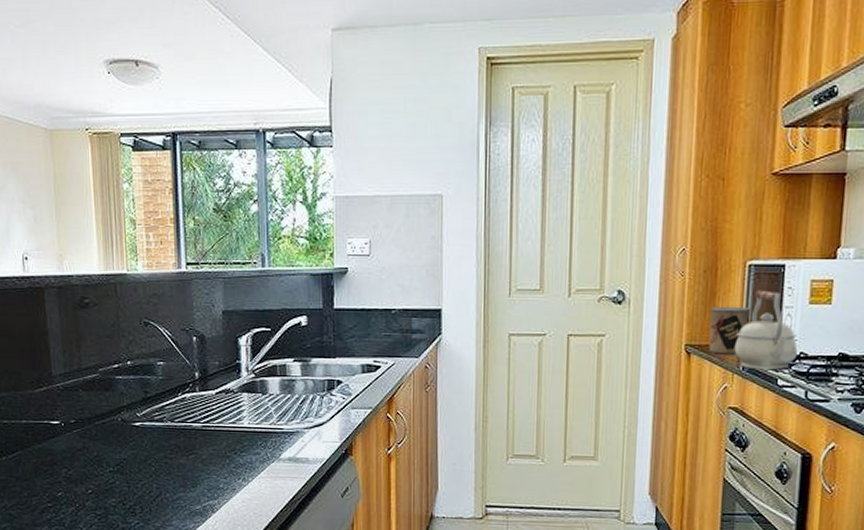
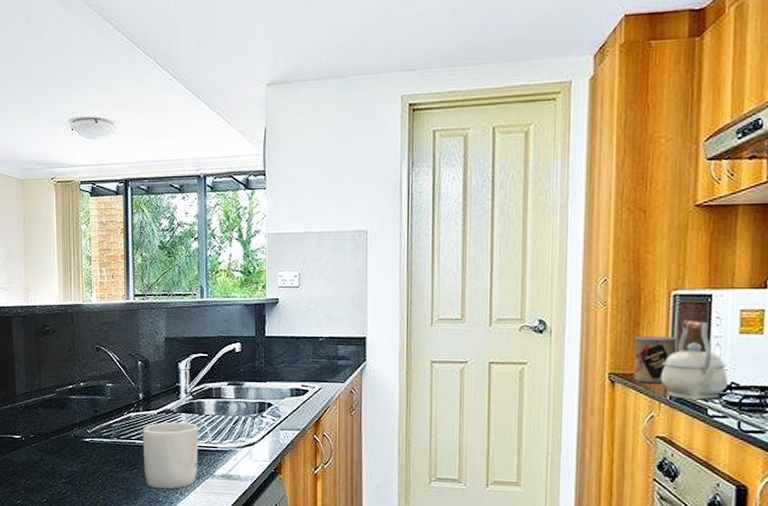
mug: none [199,402,262,475] -> present [142,421,198,489]

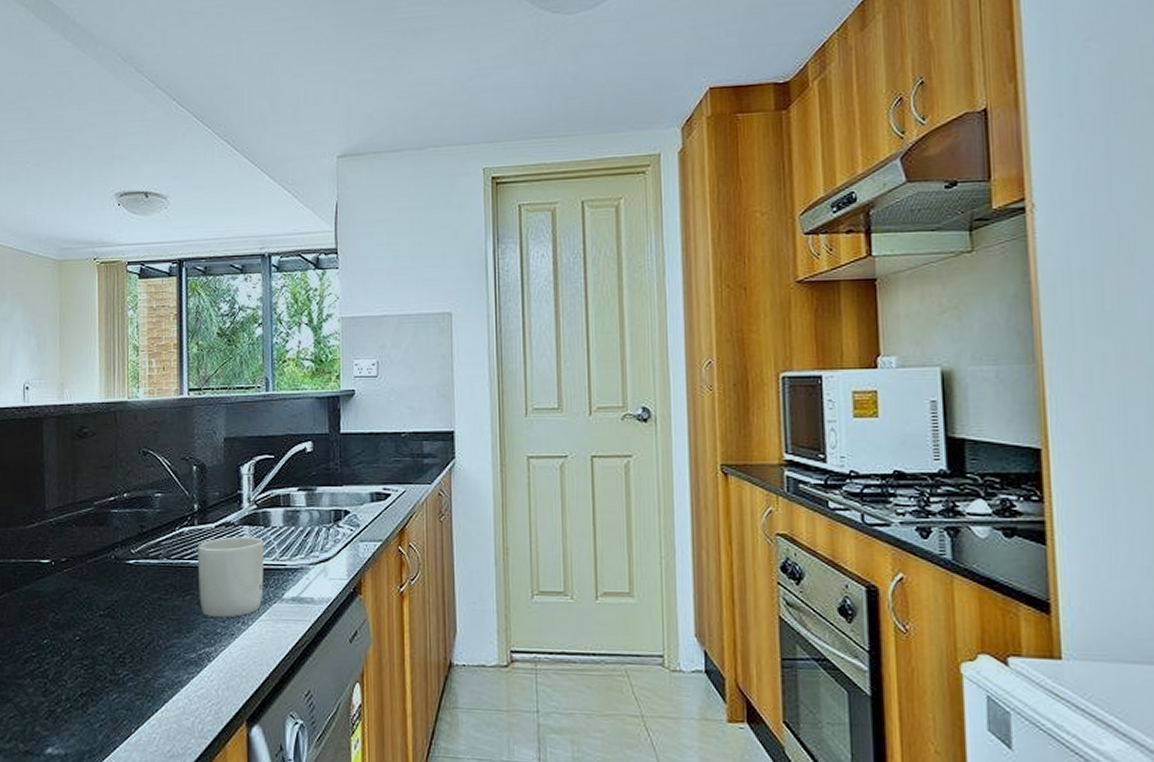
tin can: present [633,335,677,384] -> none [744,421,790,475]
kettle: present [660,319,729,401] -> none [775,403,848,492]

